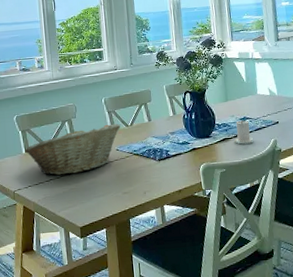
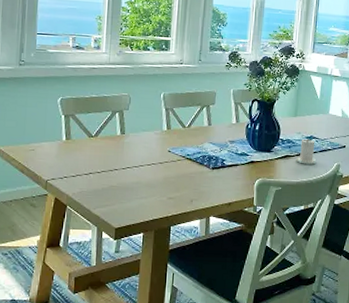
fruit basket: present [25,123,121,175] -> none [65,121,177,171]

